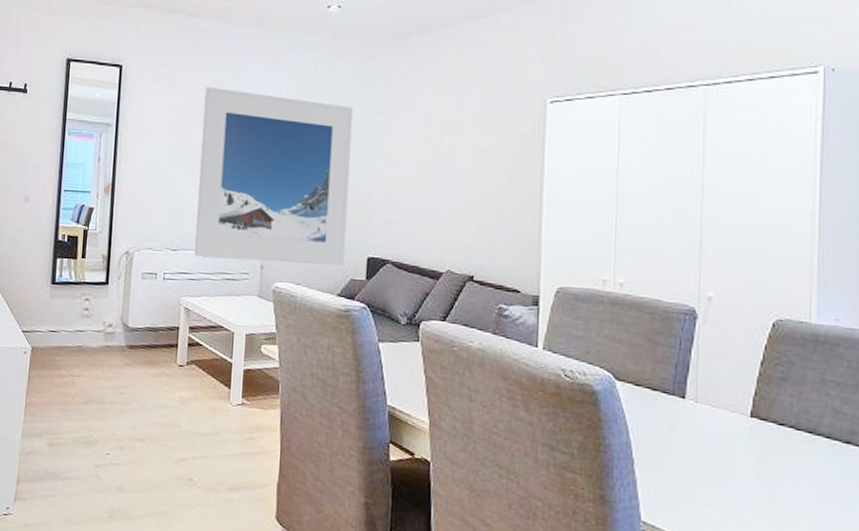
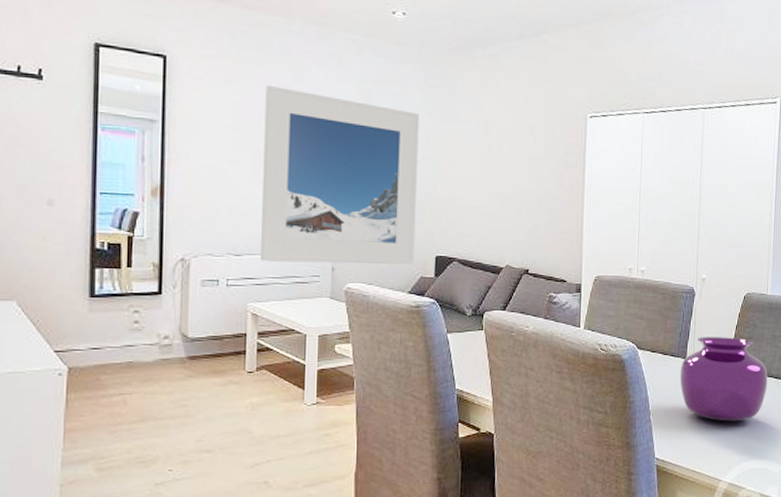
vase: none [675,371,814,490] -> present [679,337,768,422]

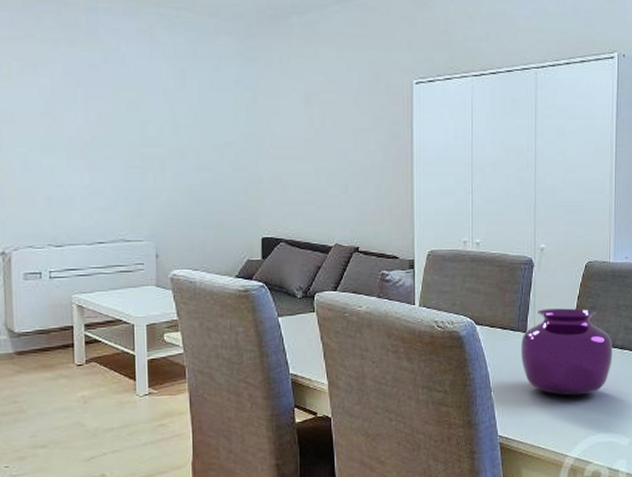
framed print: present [261,85,419,264] -> none [75,66,240,251]

